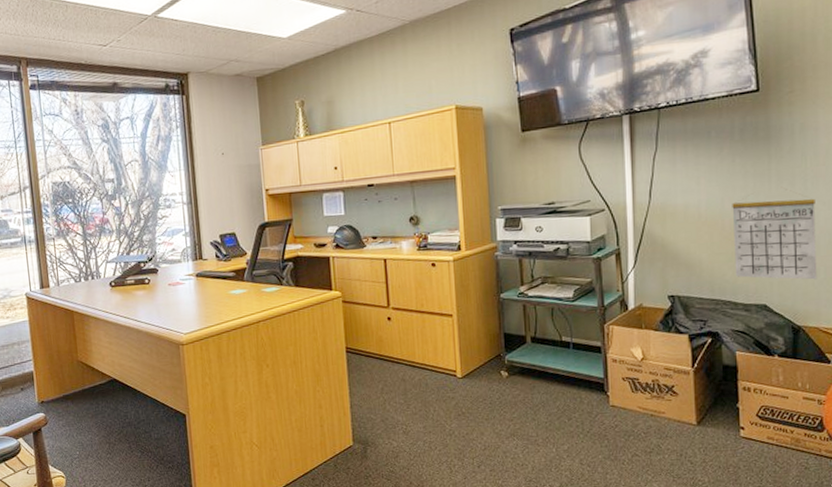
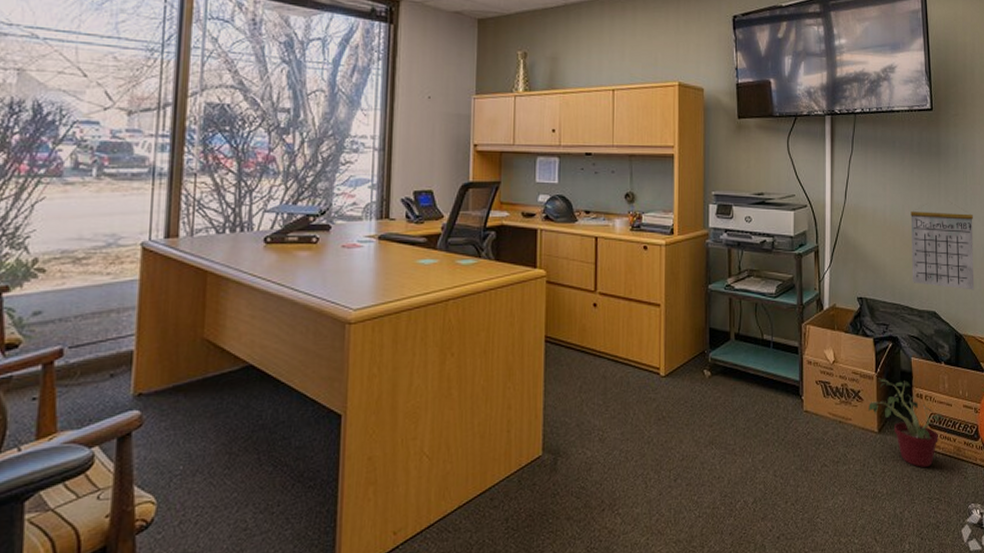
potted plant: none [684,373,780,458] -> present [868,378,945,467]

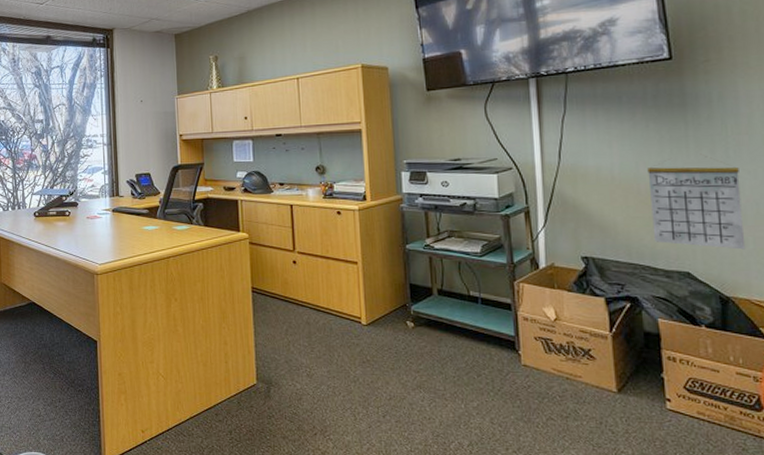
potted plant: present [868,378,945,467] -> none [603,338,710,433]

